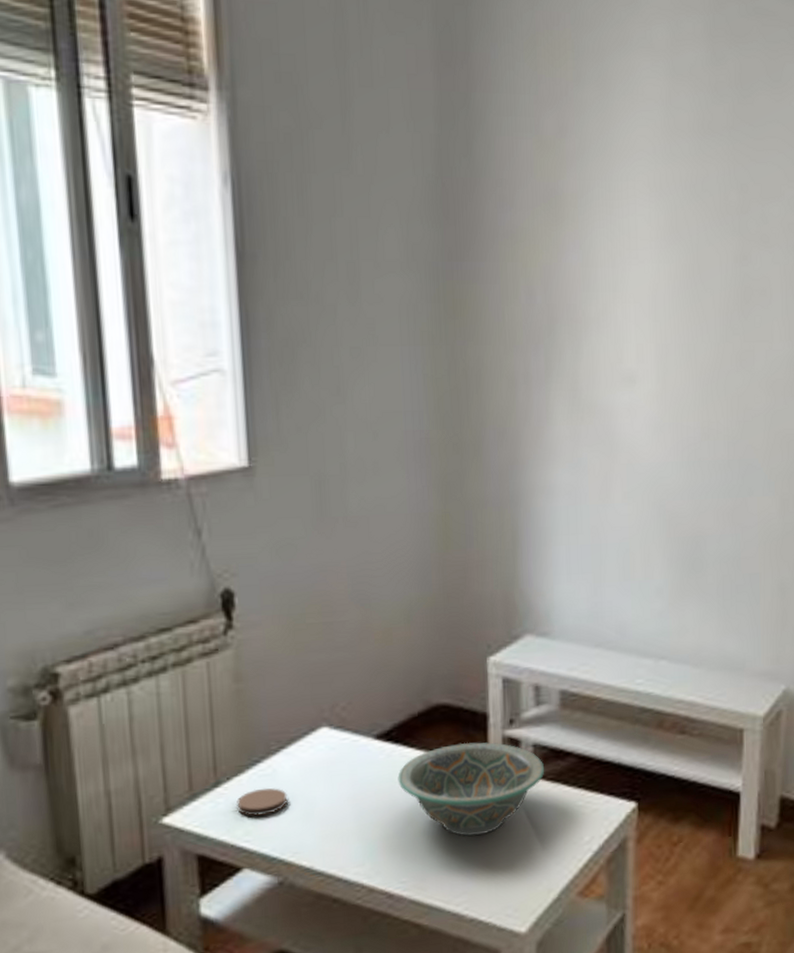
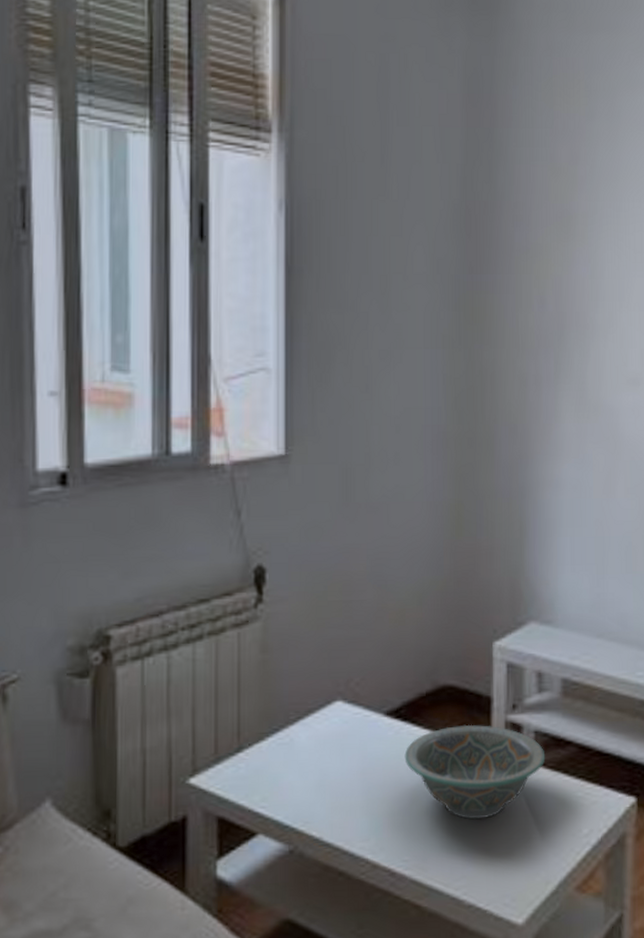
coaster: present [237,787,288,816] -> none [256,756,302,783]

